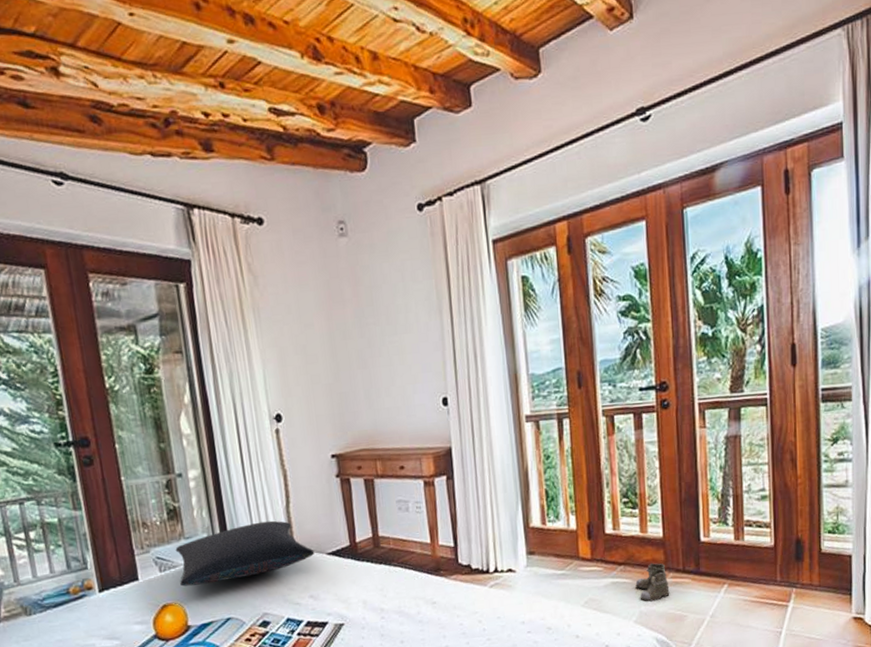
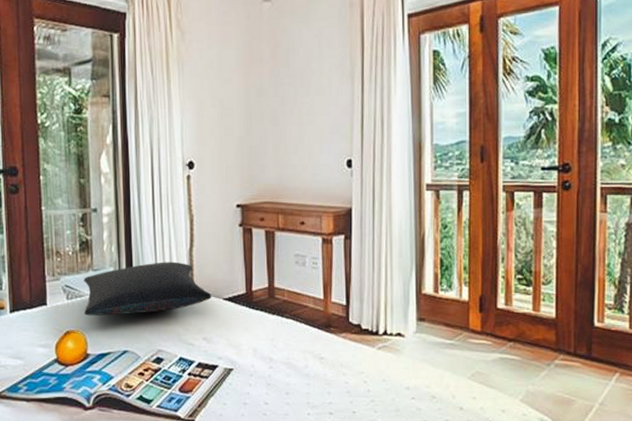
boots: present [635,563,670,602] -> none [524,343,559,382]

